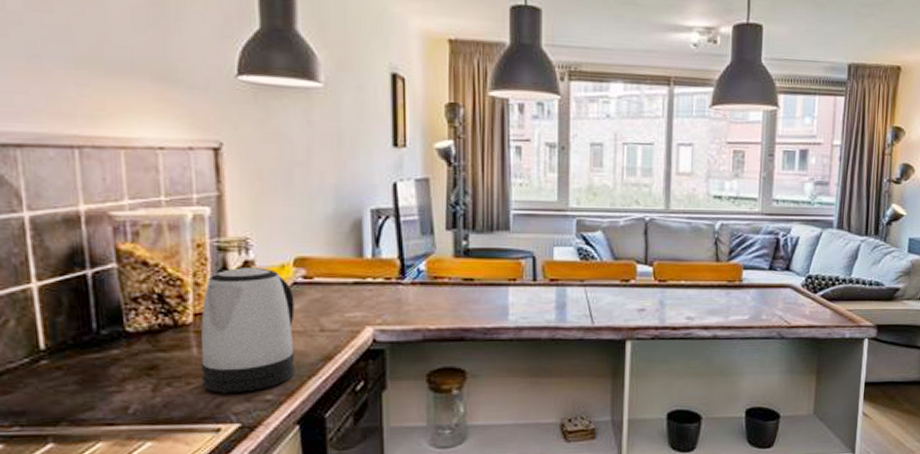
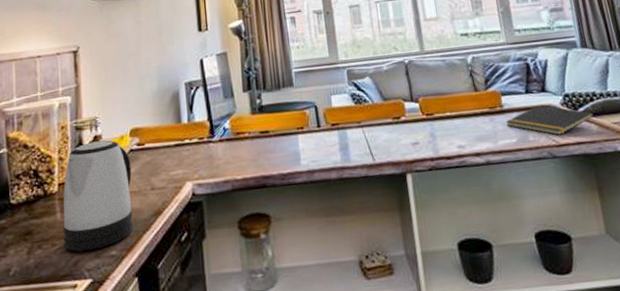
notepad: none [742,284,832,317] -> present [506,105,594,135]

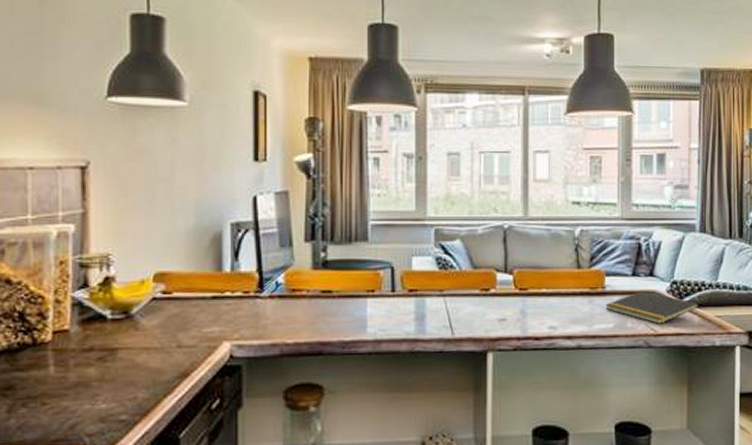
kettle: present [63,140,133,252] -> none [58,283,153,414]

